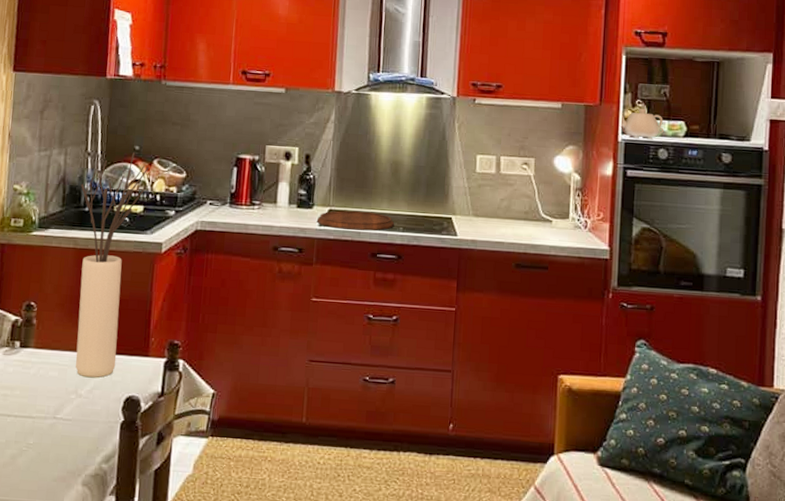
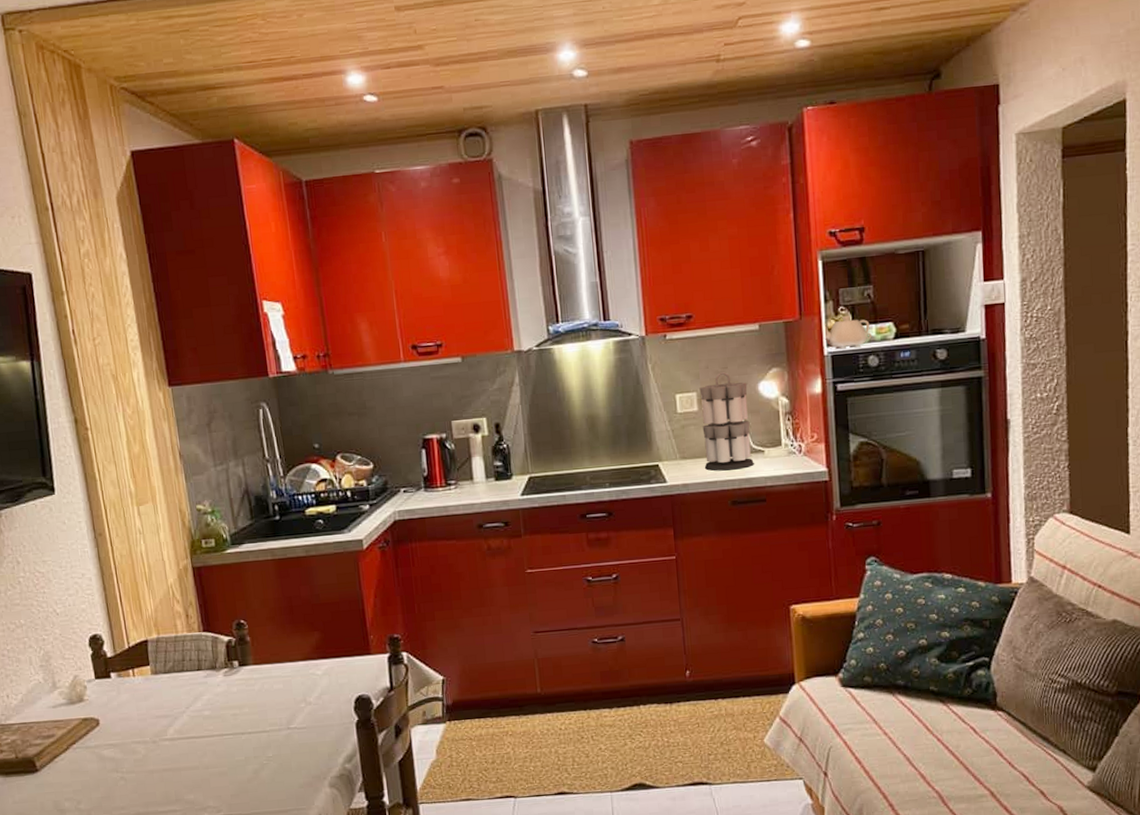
vase: present [75,152,149,378] -> none [266,451,340,685]
cutting board: present [317,210,394,231] -> none [519,472,599,496]
spice rack: none [495,141,544,235] -> present [699,372,754,471]

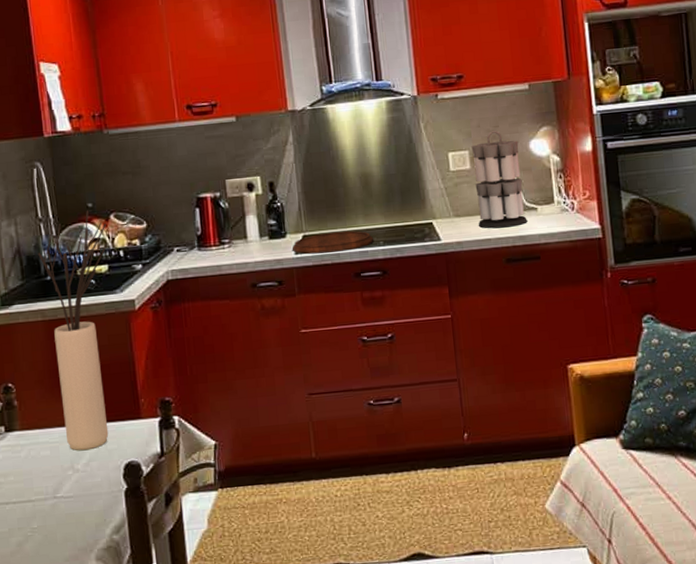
vase: none [266,451,340,685] -> present [38,210,109,451]
cutting board: none [519,472,599,496] -> present [293,231,373,255]
teapot: present [824,315,872,350] -> none [592,74,639,109]

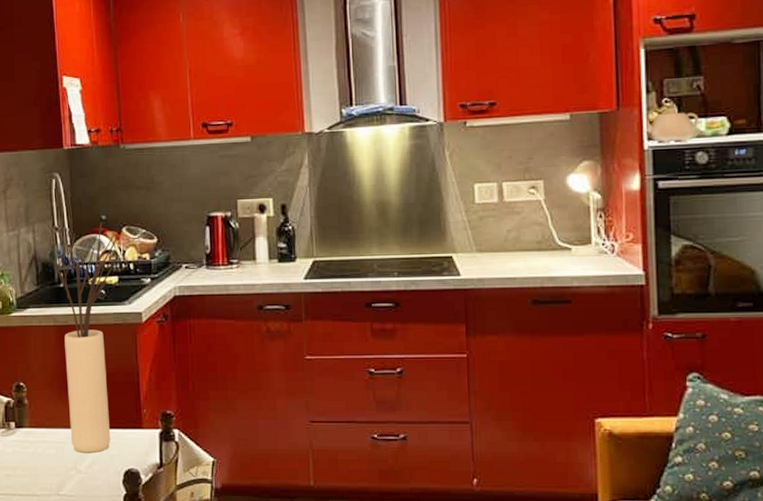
cutting board: present [293,231,373,255] -> none [302,260,387,281]
spice rack: present [471,131,528,229] -> none [501,163,559,267]
teapot: none [592,74,639,109] -> present [644,107,701,144]

